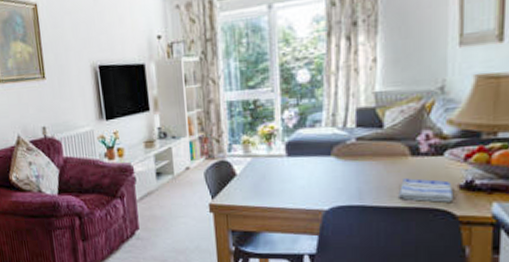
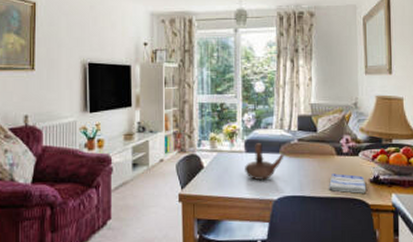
teapot: none [286,145,338,188] -> present [245,143,284,180]

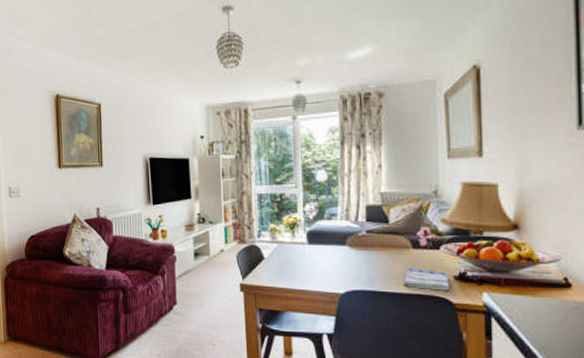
teapot: present [245,143,284,180] -> none [307,235,351,272]

